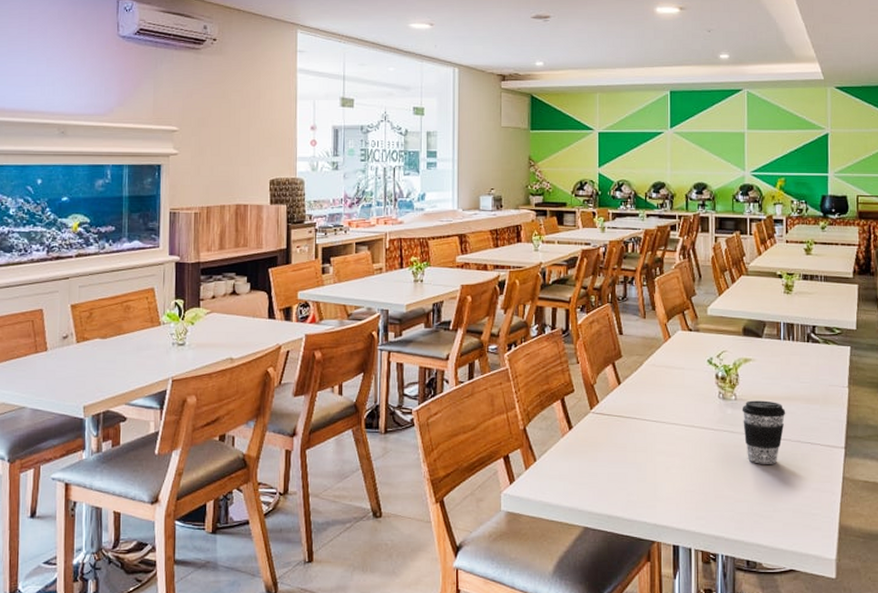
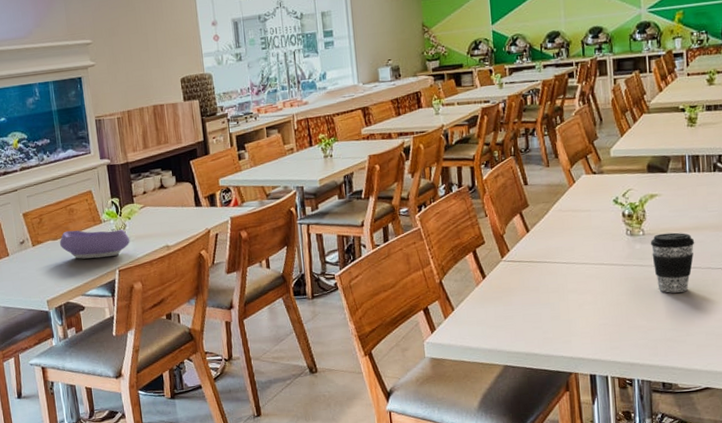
bowl: none [108,329,190,364] -> present [59,229,130,259]

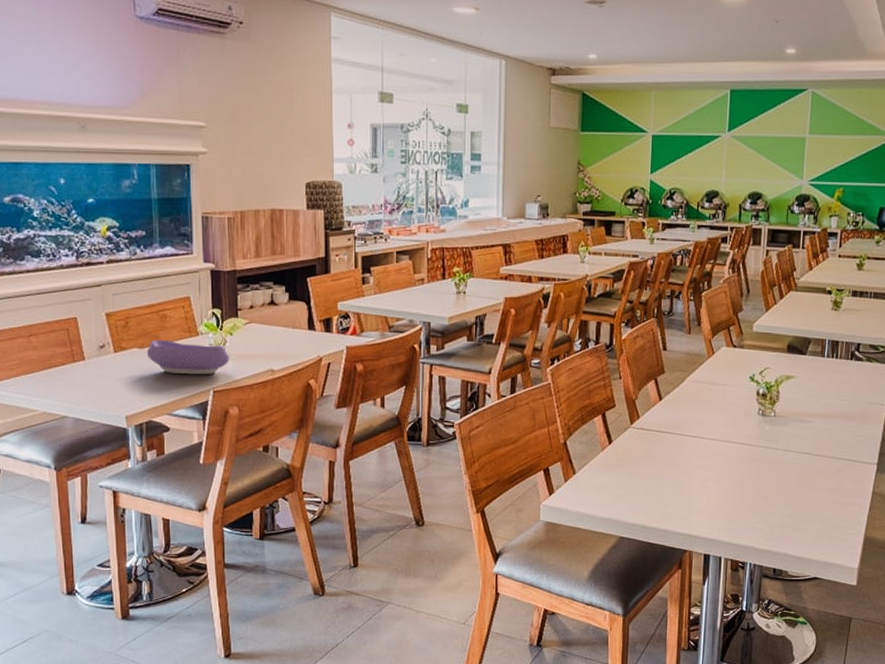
coffee cup: present [650,232,695,293] -> none [780,417,823,479]

